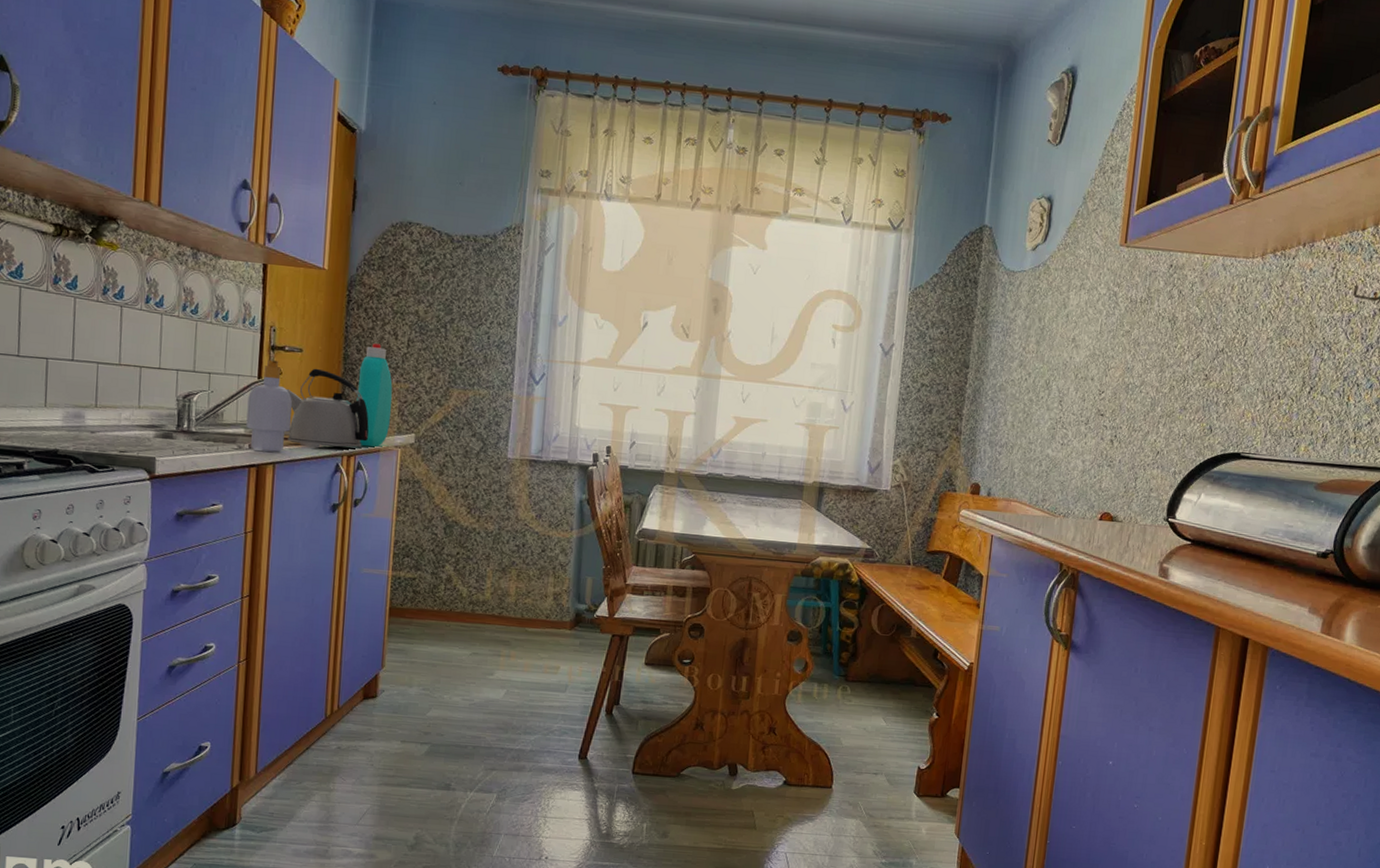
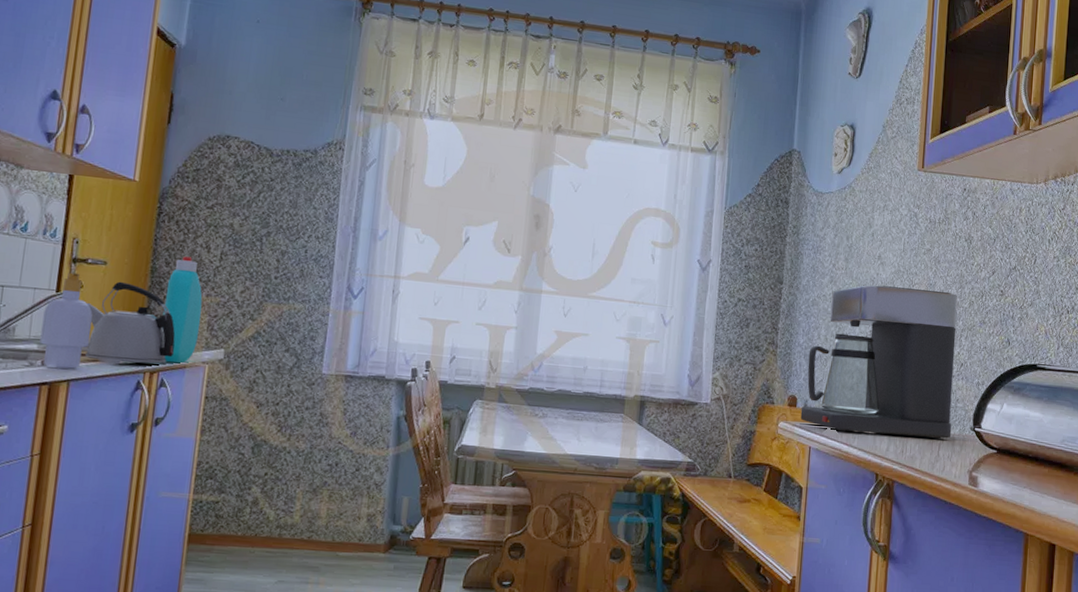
coffee maker: none [983,369,1157,529] -> present [800,285,957,439]

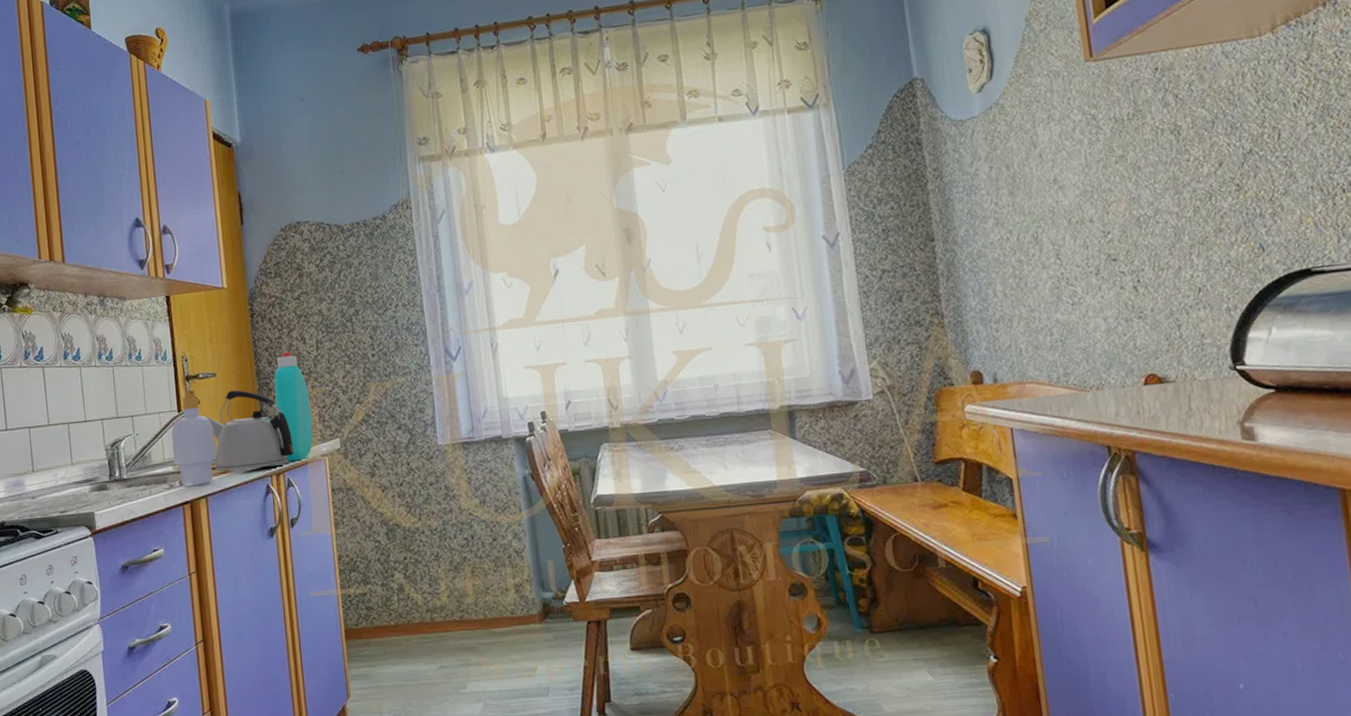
coffee maker: present [800,285,957,439] -> none [985,202,1204,403]

